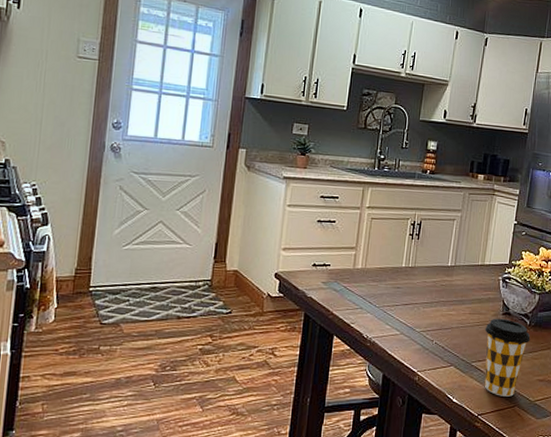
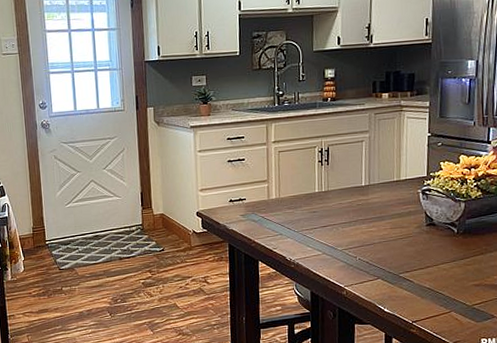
coffee cup: present [484,318,531,397] -> none [409,229,460,303]

